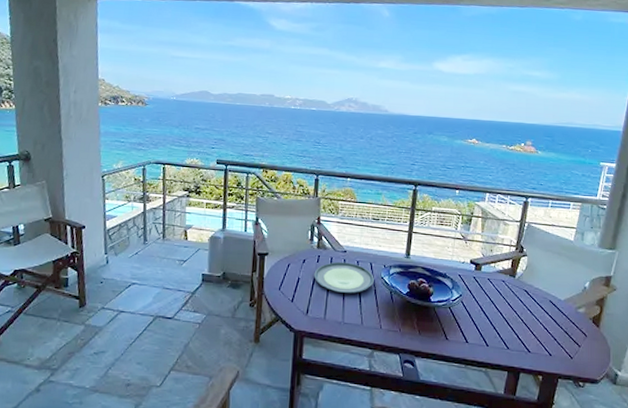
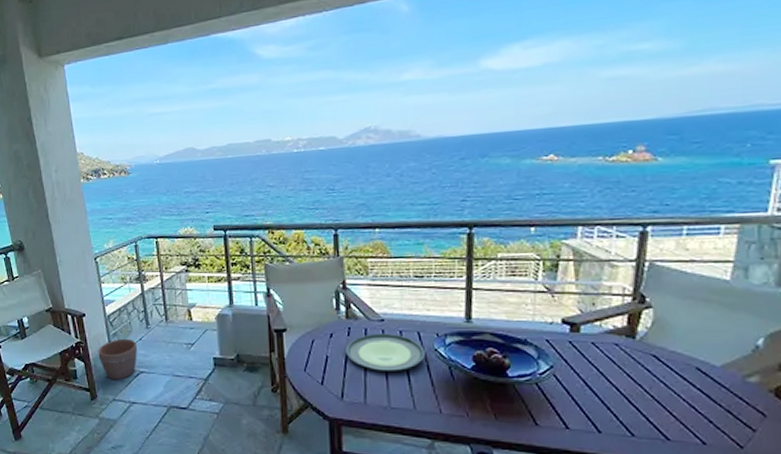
flowerpot: none [92,251,133,290] -> present [98,338,138,380]

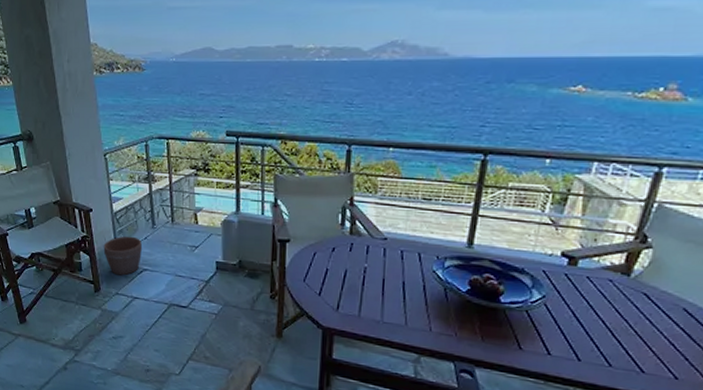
plate: present [345,333,425,371] -> none [346,250,423,289]

